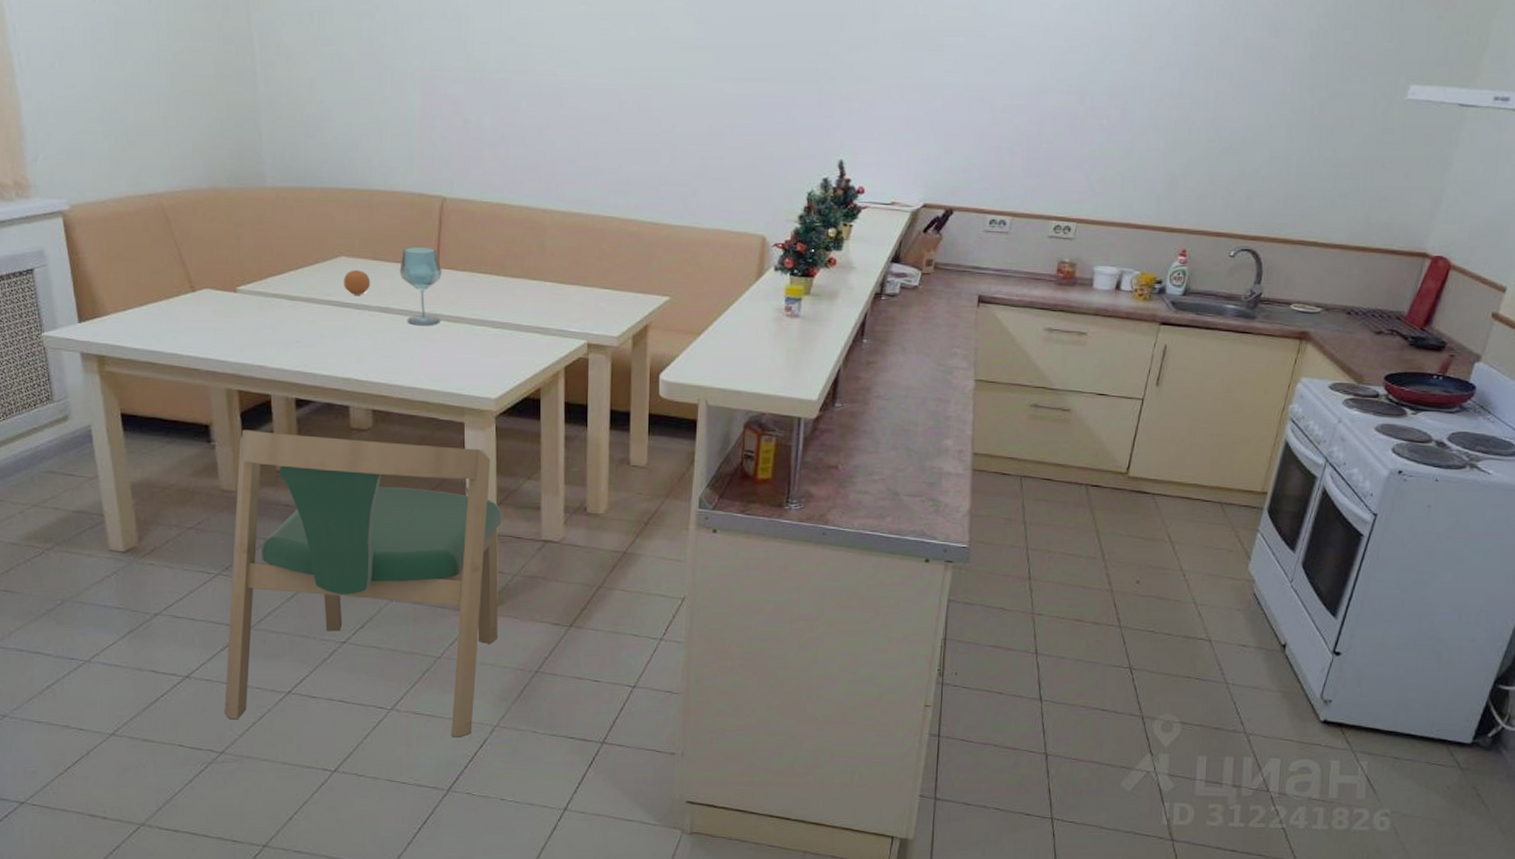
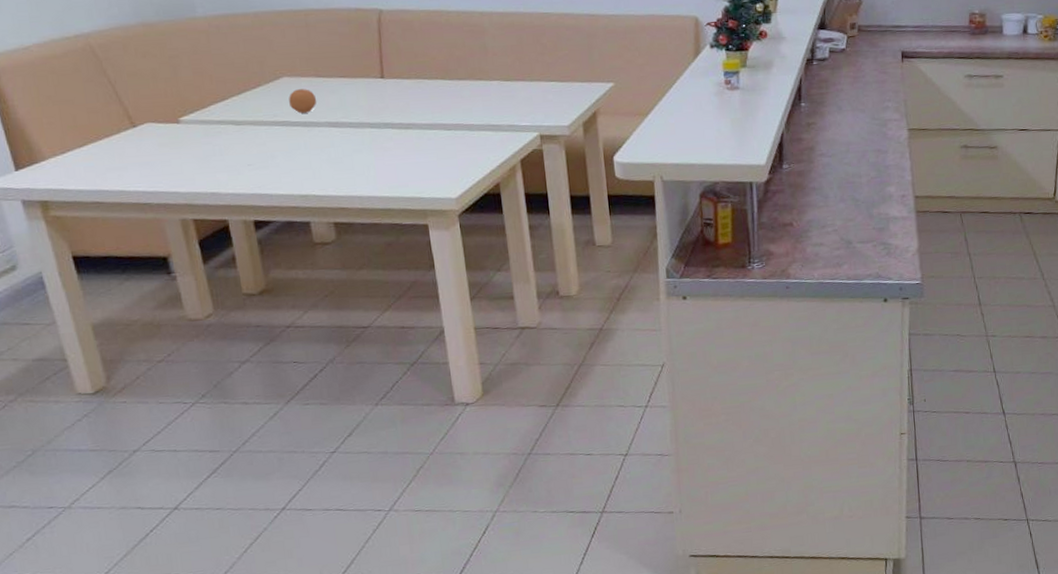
dining chair: present [224,429,502,738] -> none [201,247,487,544]
wine glass: present [399,246,442,326] -> none [344,59,392,136]

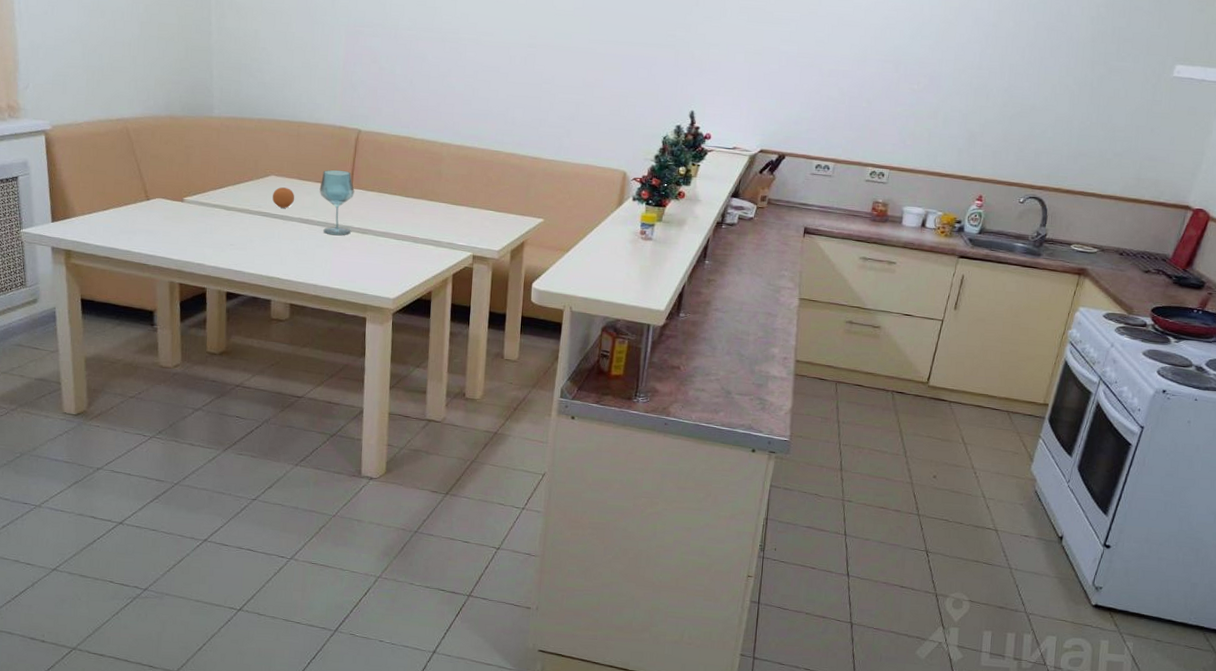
wine glass: none [344,59,392,136] -> present [319,169,355,236]

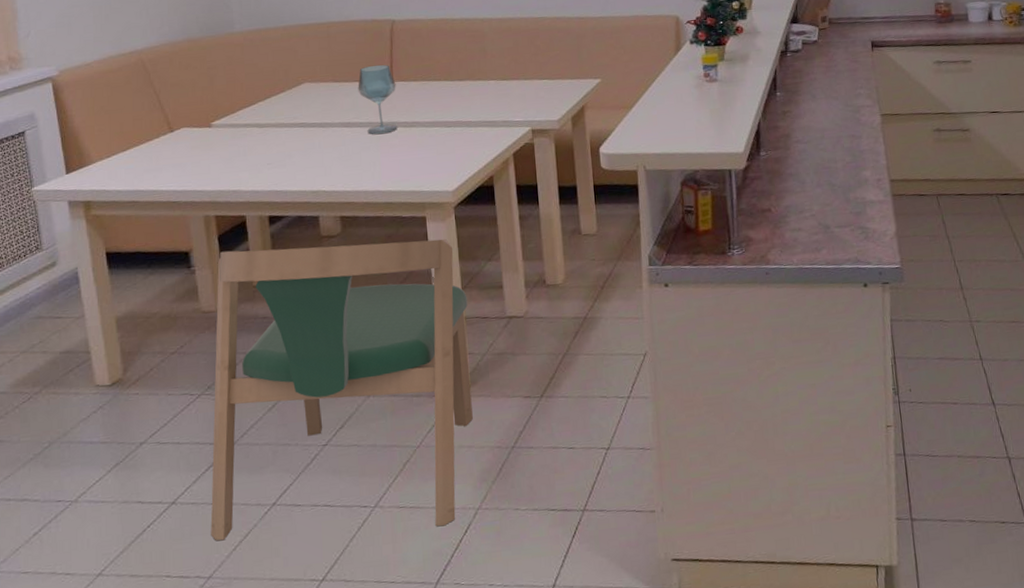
dining chair: none [150,316,394,586] -> present [210,238,473,541]
fruit: present [272,187,295,208] -> none [308,93,333,116]

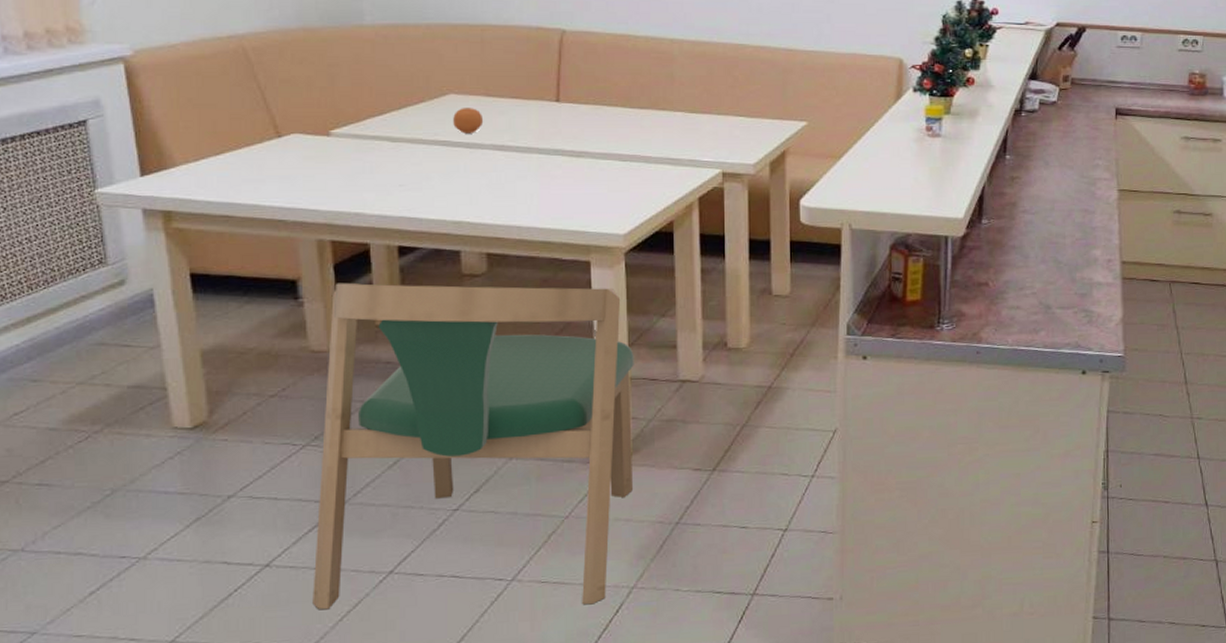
fruit: none [308,93,333,116] -> present [453,108,484,134]
wine glass: present [358,64,397,135] -> none [516,81,563,163]

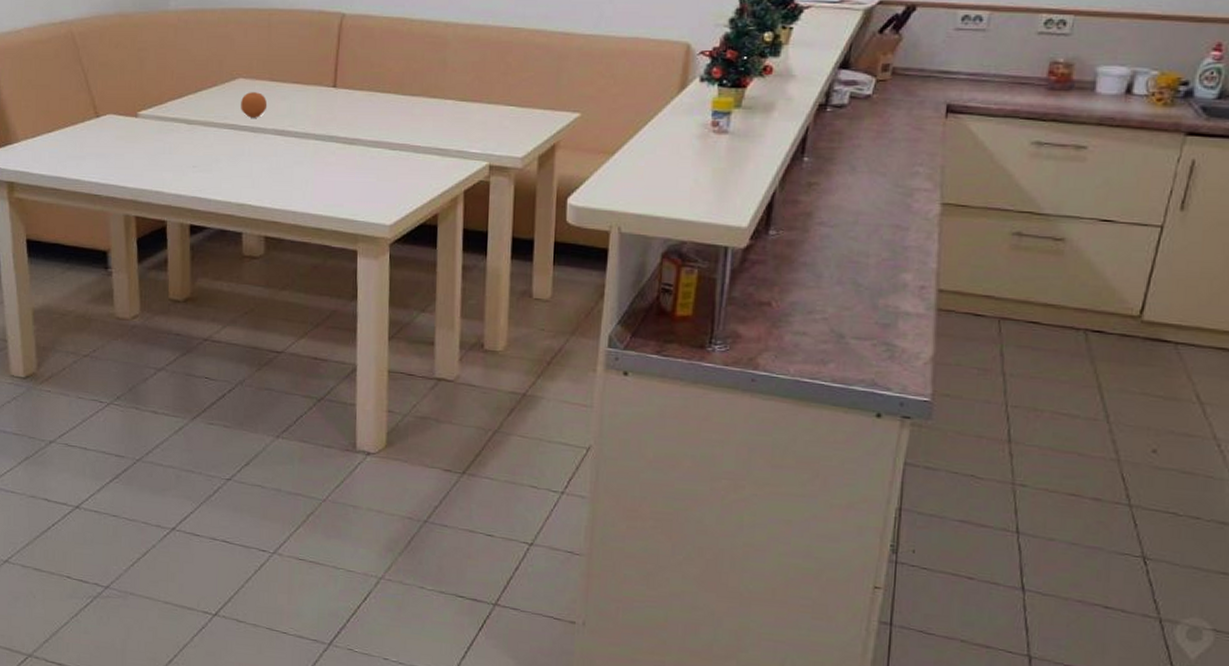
dining chair: present [313,282,634,610] -> none [111,256,394,588]

